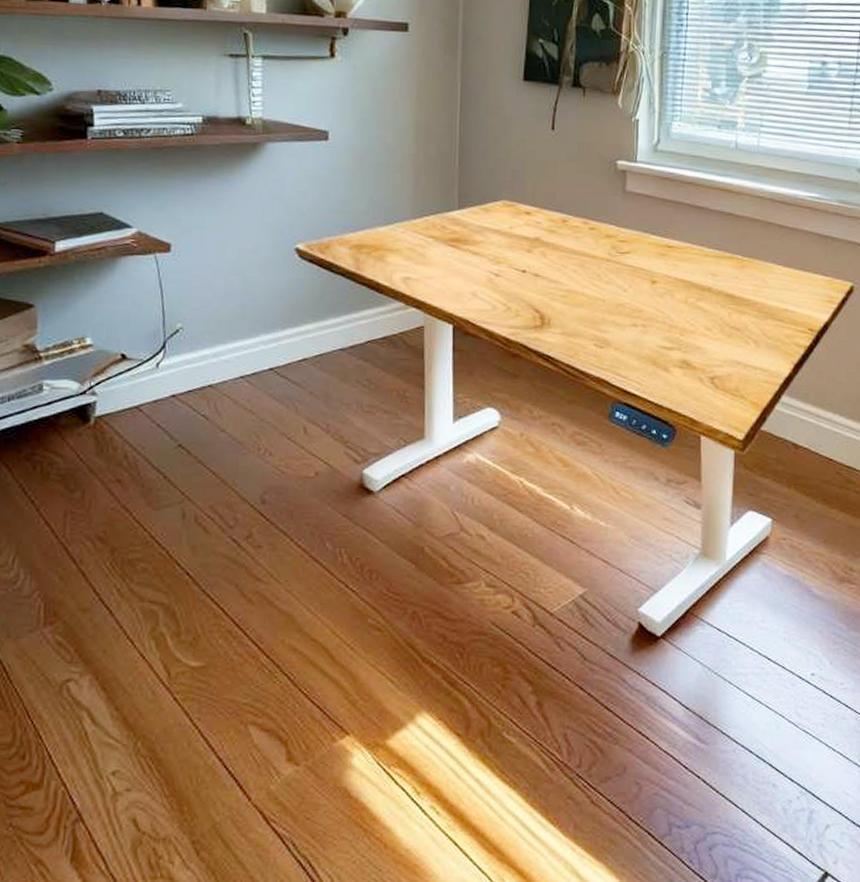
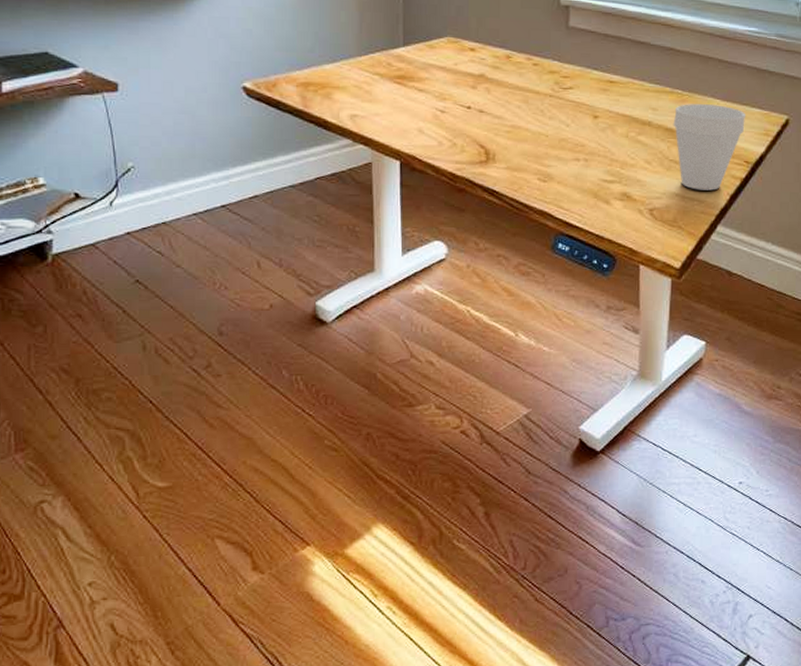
cup: none [733,269,809,359] -> present [673,104,747,191]

